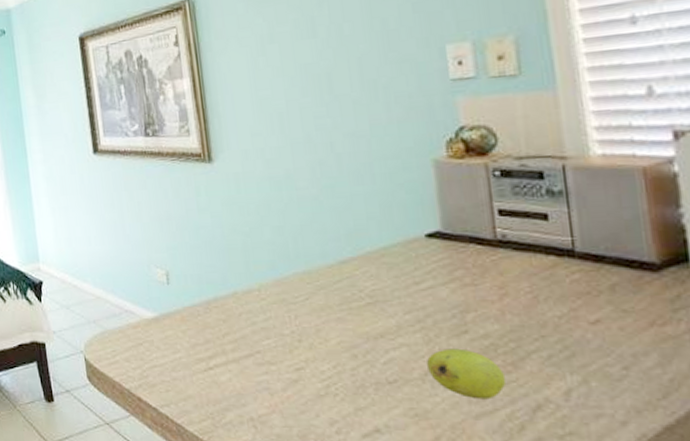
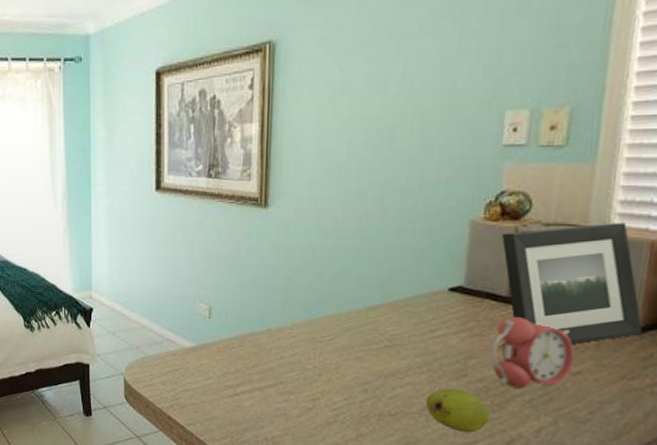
picture frame: none [472,150,662,288] -> present [502,223,643,344]
alarm clock: none [489,262,588,343] -> present [491,317,574,388]

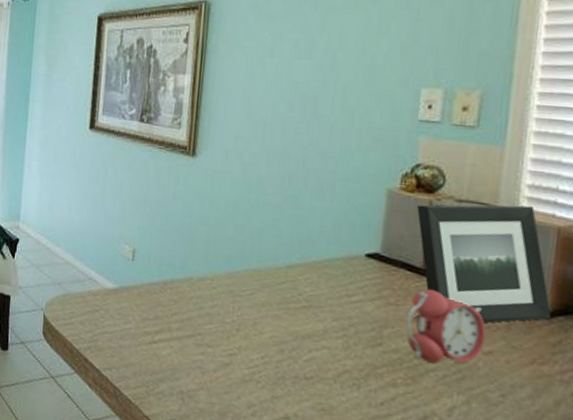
fruit: present [426,388,491,433] -> none [341,356,404,406]

